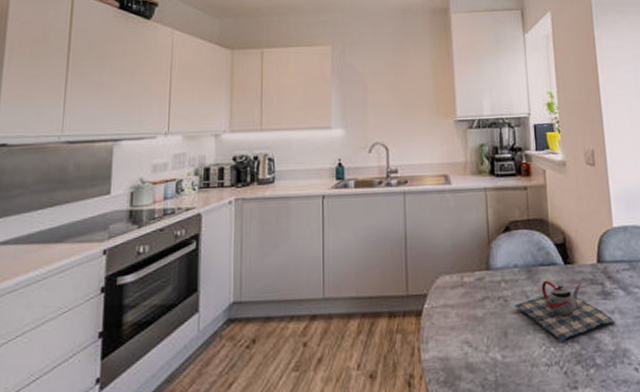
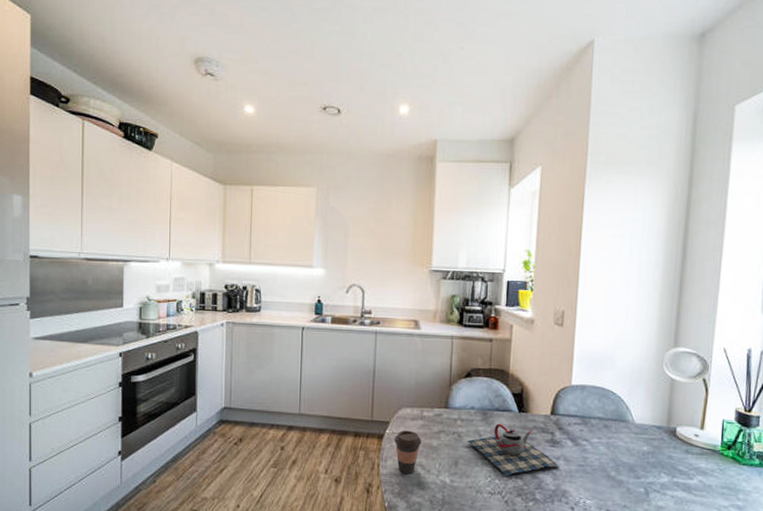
coffee cup: none [433,302,465,356] -> present [394,430,422,475]

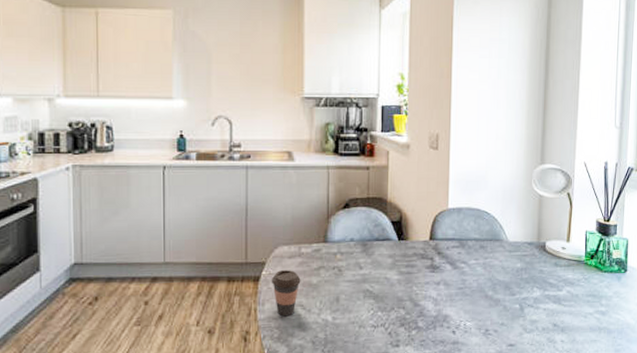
teapot: present [467,424,560,477] -> none [348,254,440,307]

